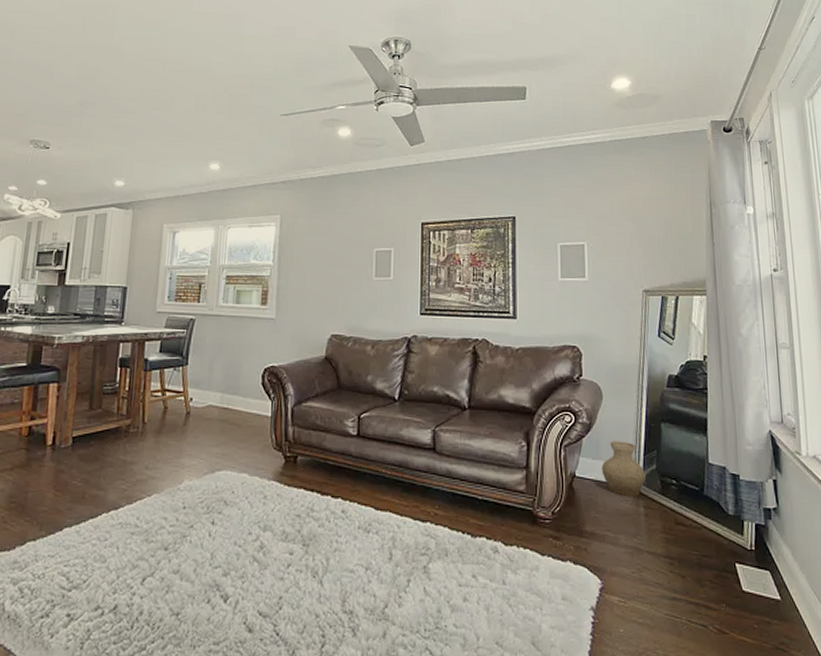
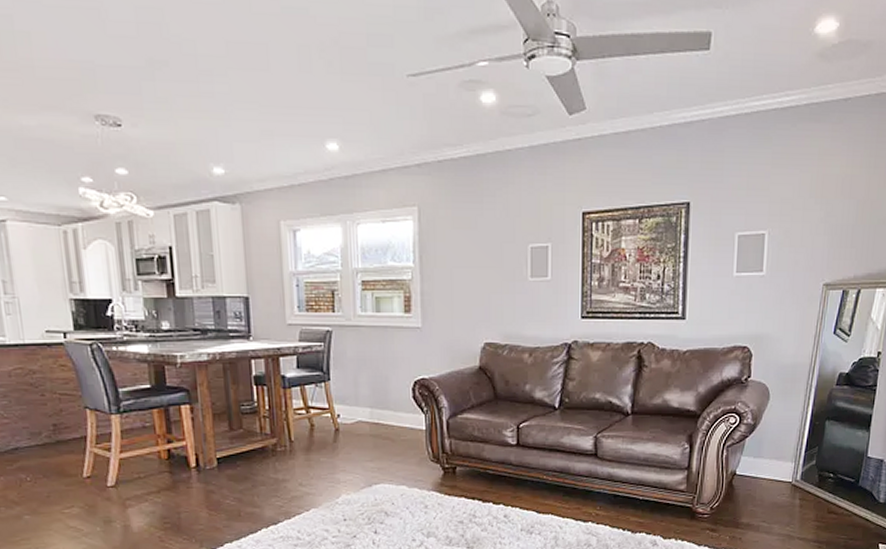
vase: present [601,441,646,497] -> none [762,439,805,491]

